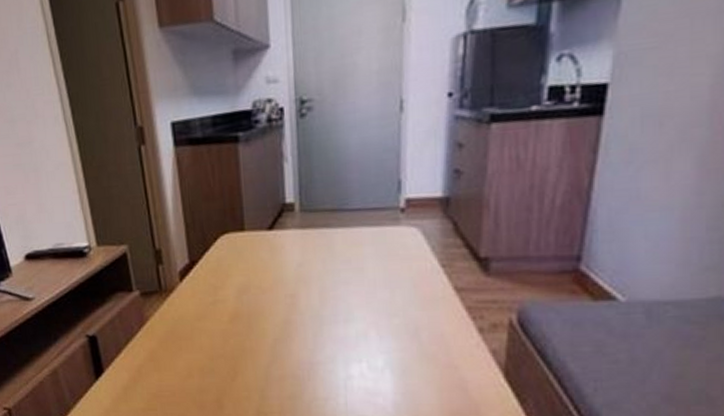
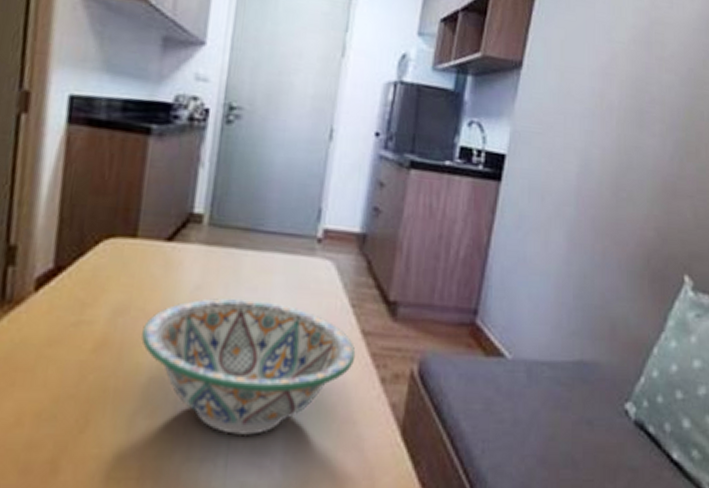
decorative bowl: none [263,270,451,380] -> present [141,298,356,435]

